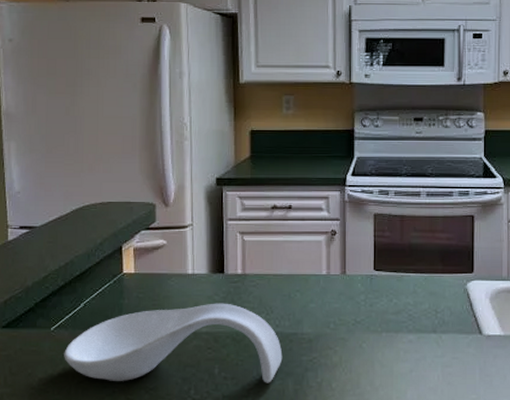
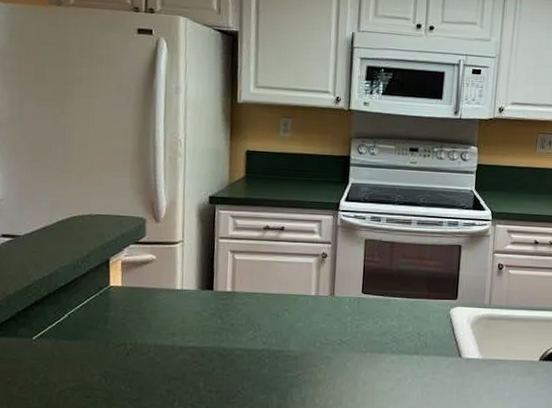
spoon rest: present [64,303,283,383] -> none [45,318,268,397]

